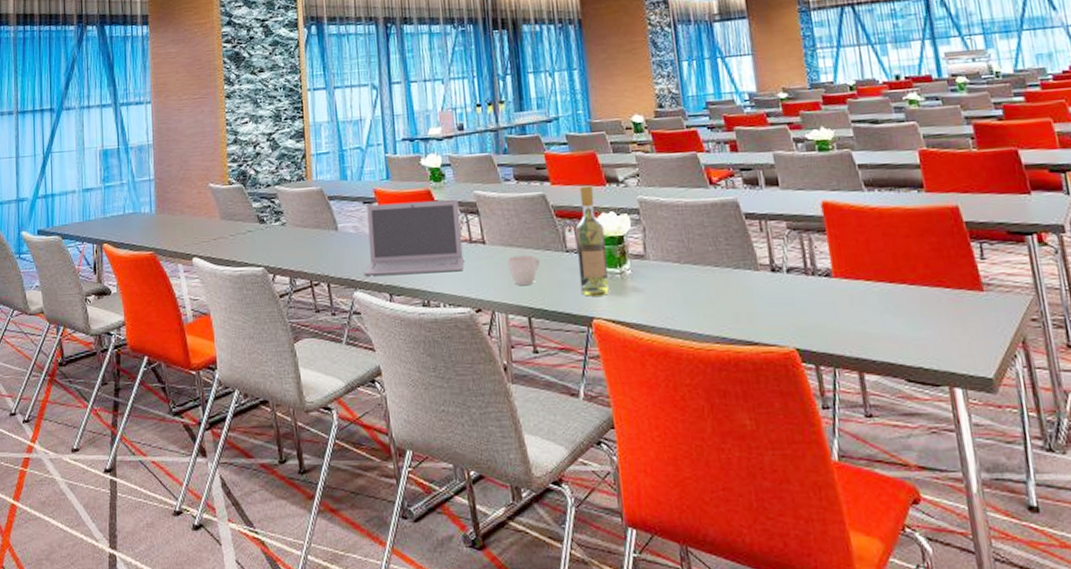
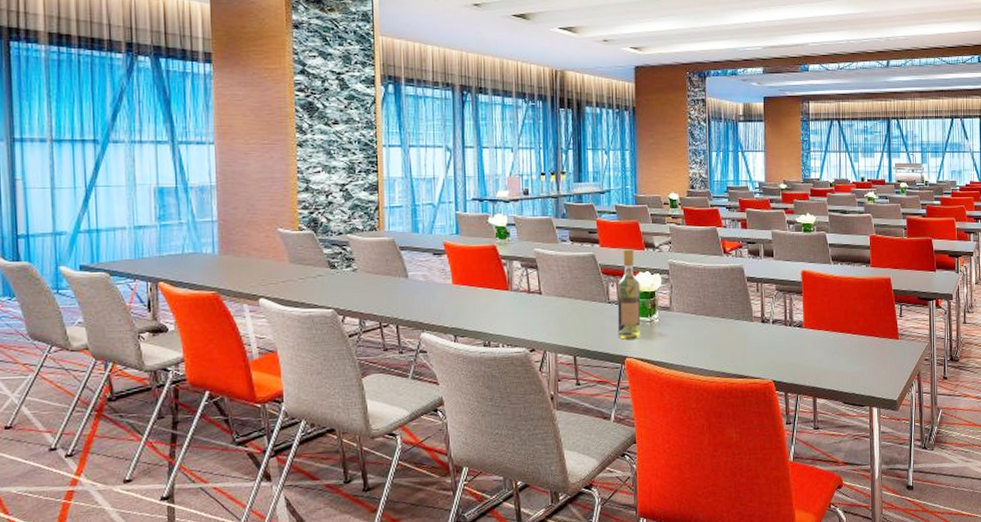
laptop: present [363,200,464,276] -> none [430,255,522,319]
cup: present [507,255,540,286] -> none [560,305,587,330]

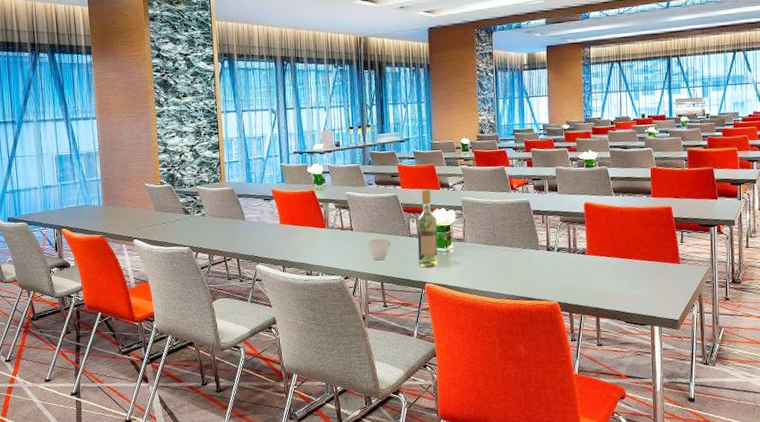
cup: none [560,305,587,330] -> present [368,239,391,261]

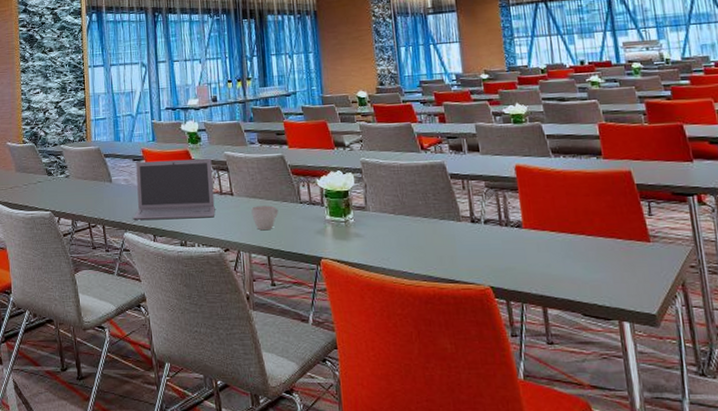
laptop: none [263,198,337,253] -> present [132,159,215,220]
bottle: present [417,189,438,268] -> none [308,149,335,240]

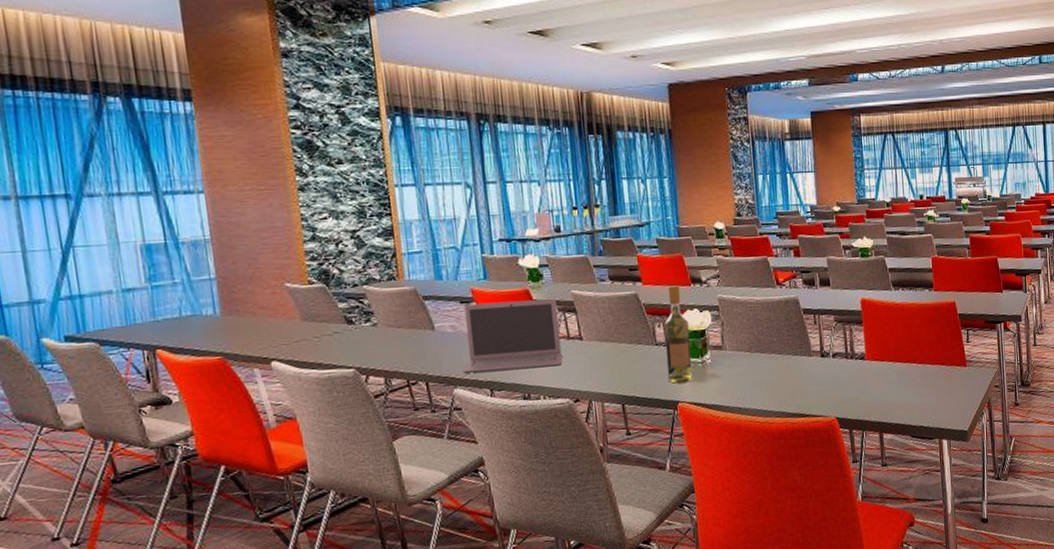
cup: present [251,205,279,231] -> none [603,349,633,377]
bottle: none [308,149,335,240] -> present [664,285,692,384]

